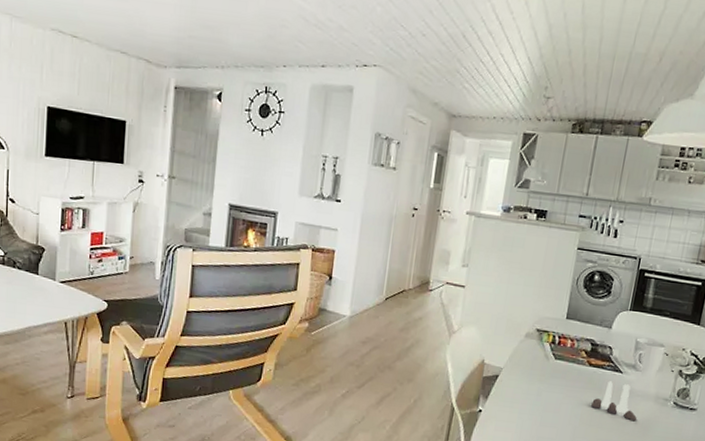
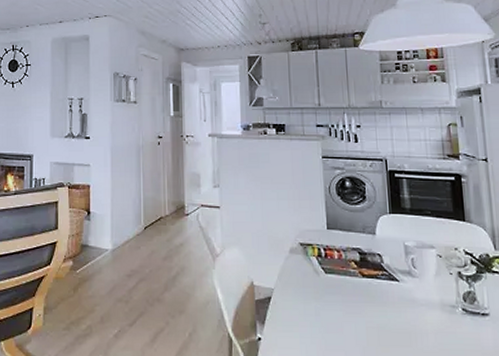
salt and pepper shaker set: present [591,381,638,422] -> none [375,291,428,335]

